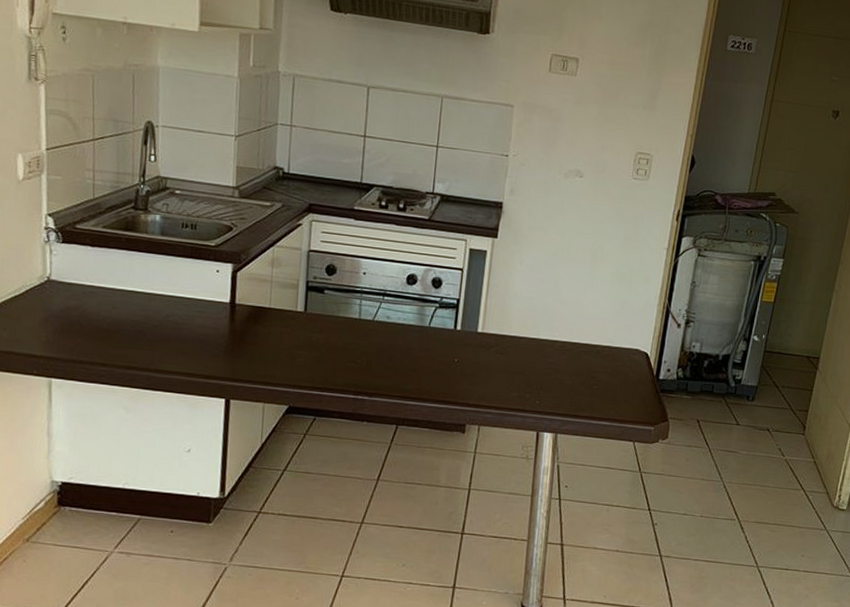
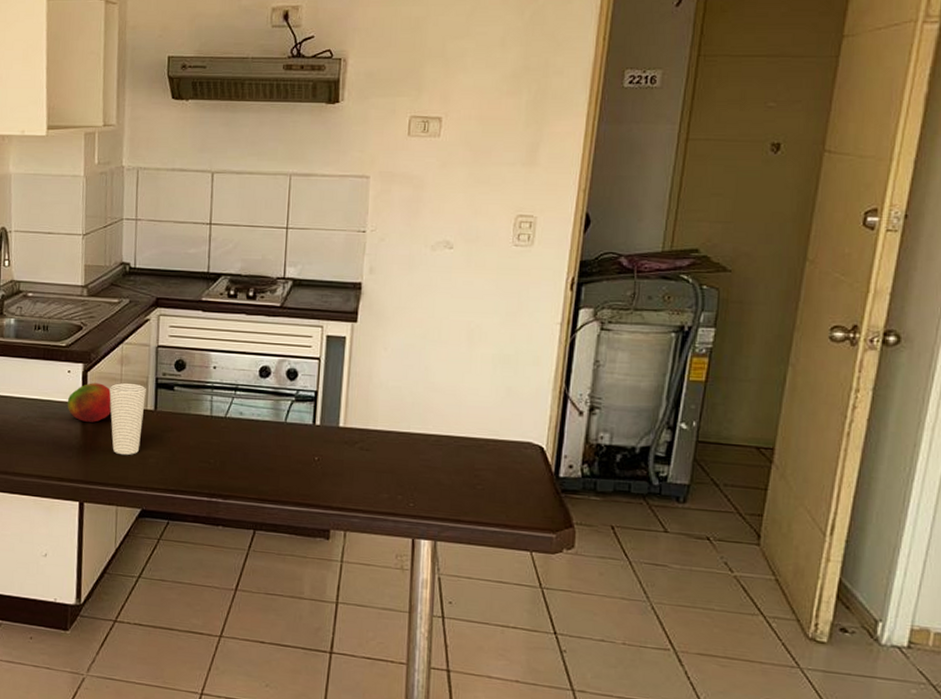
fruit: none [214,283,262,322] -> present [67,383,112,422]
cup: none [259,284,297,354] -> present [109,383,146,455]

